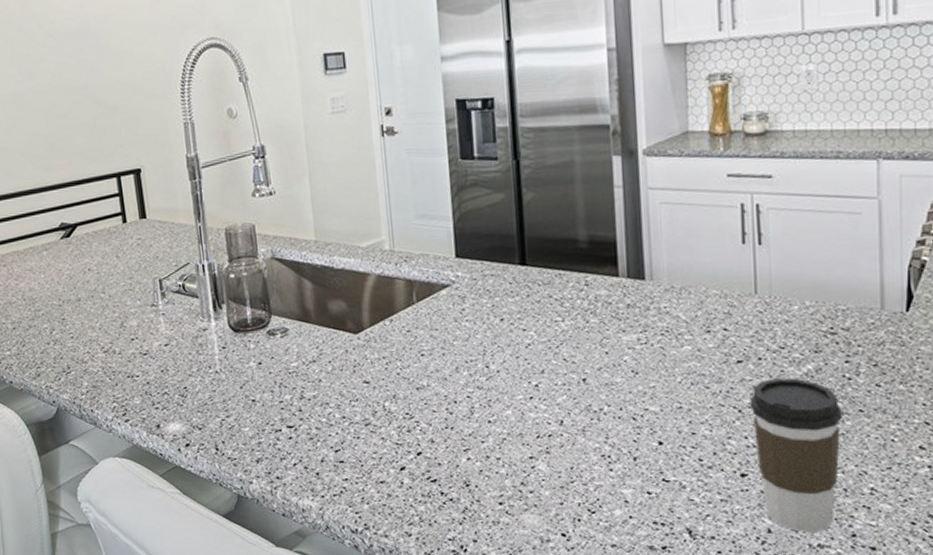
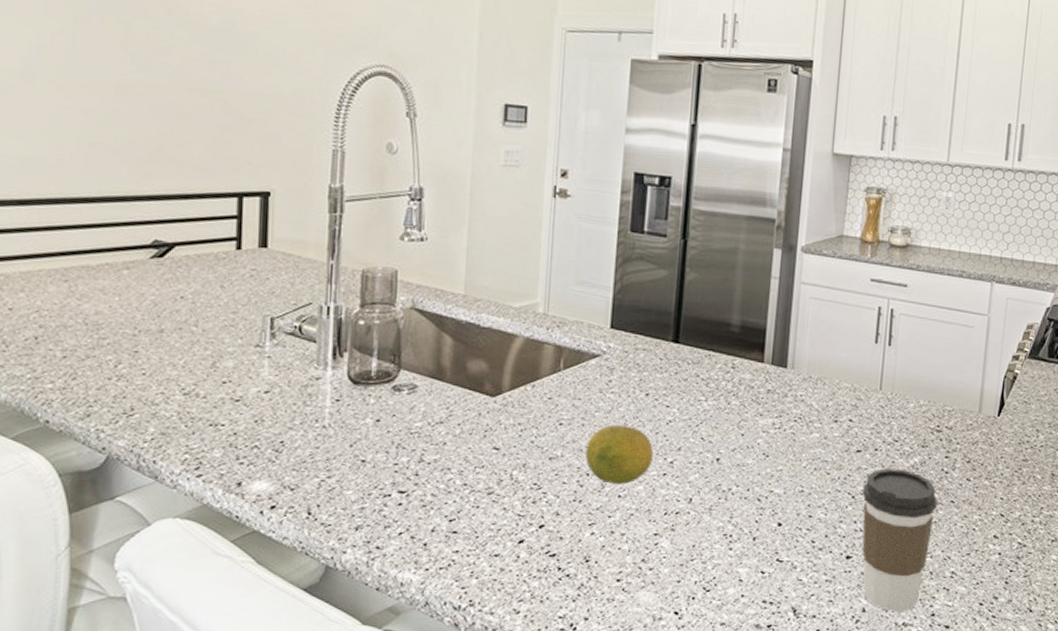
fruit: none [449,352,517,410] -> present [585,425,653,484]

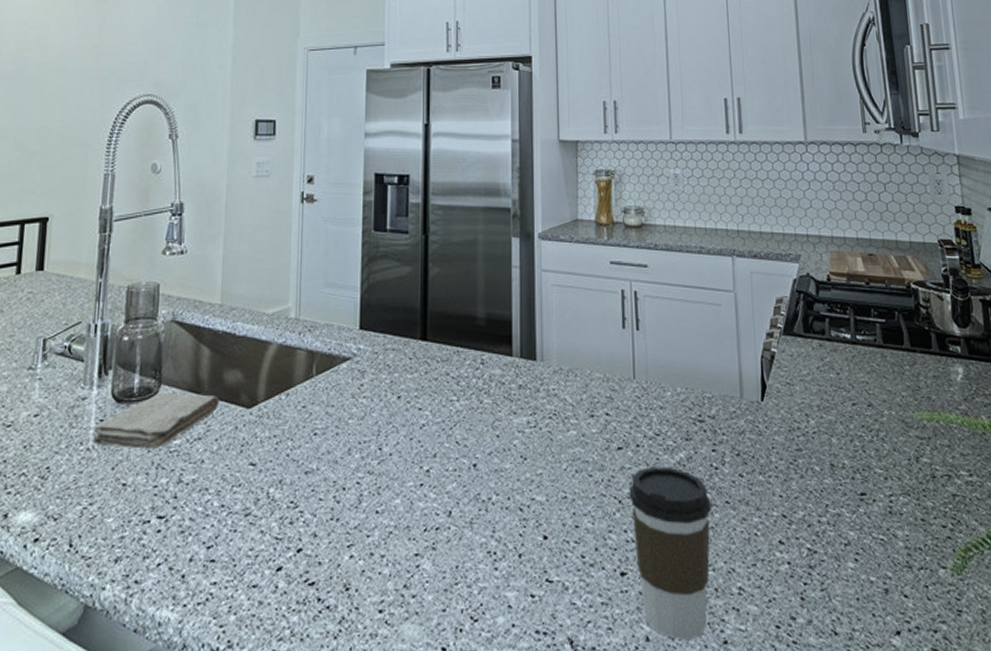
washcloth: none [329,376,462,430] -> present [93,392,219,449]
fruit: present [585,425,653,484] -> none [340,432,408,498]

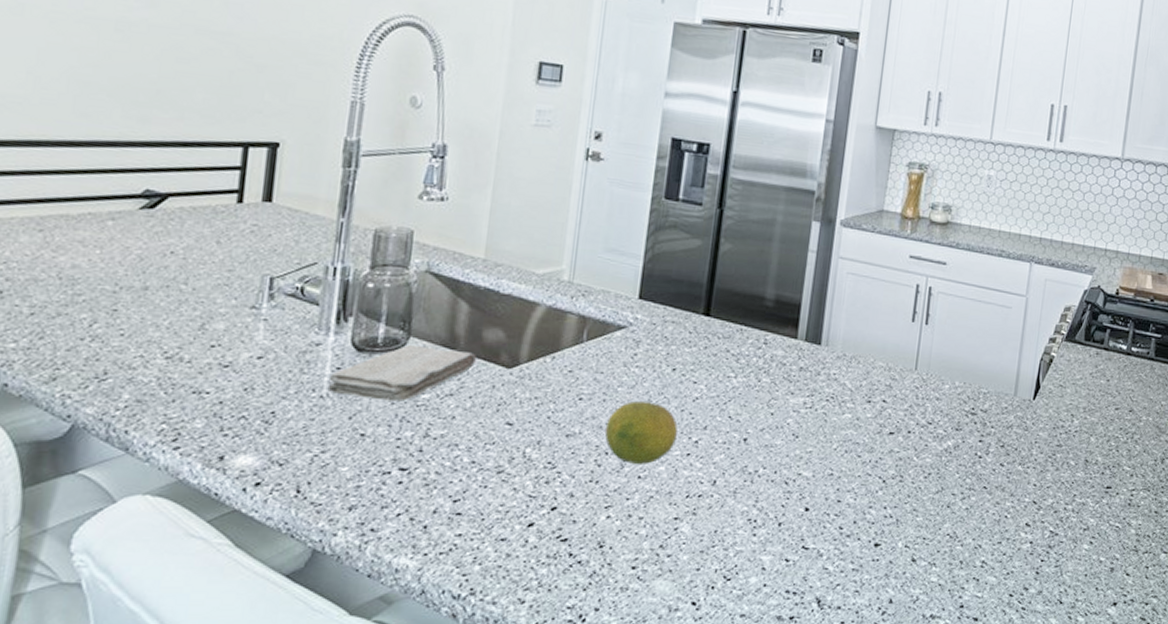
fruit: none [340,432,408,498] -> present [605,401,678,464]
coffee cup: present [629,466,711,641] -> none [890,452,970,604]

